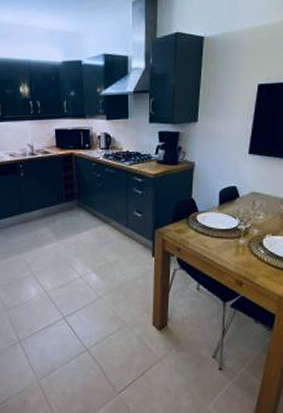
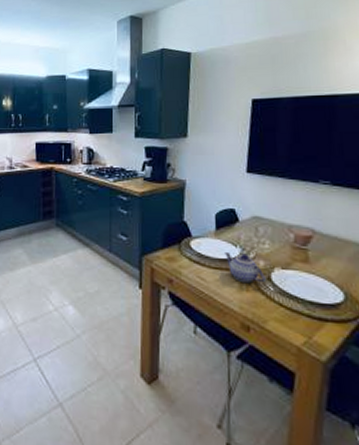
teapot: none [226,224,259,249] -> present [225,252,267,284]

